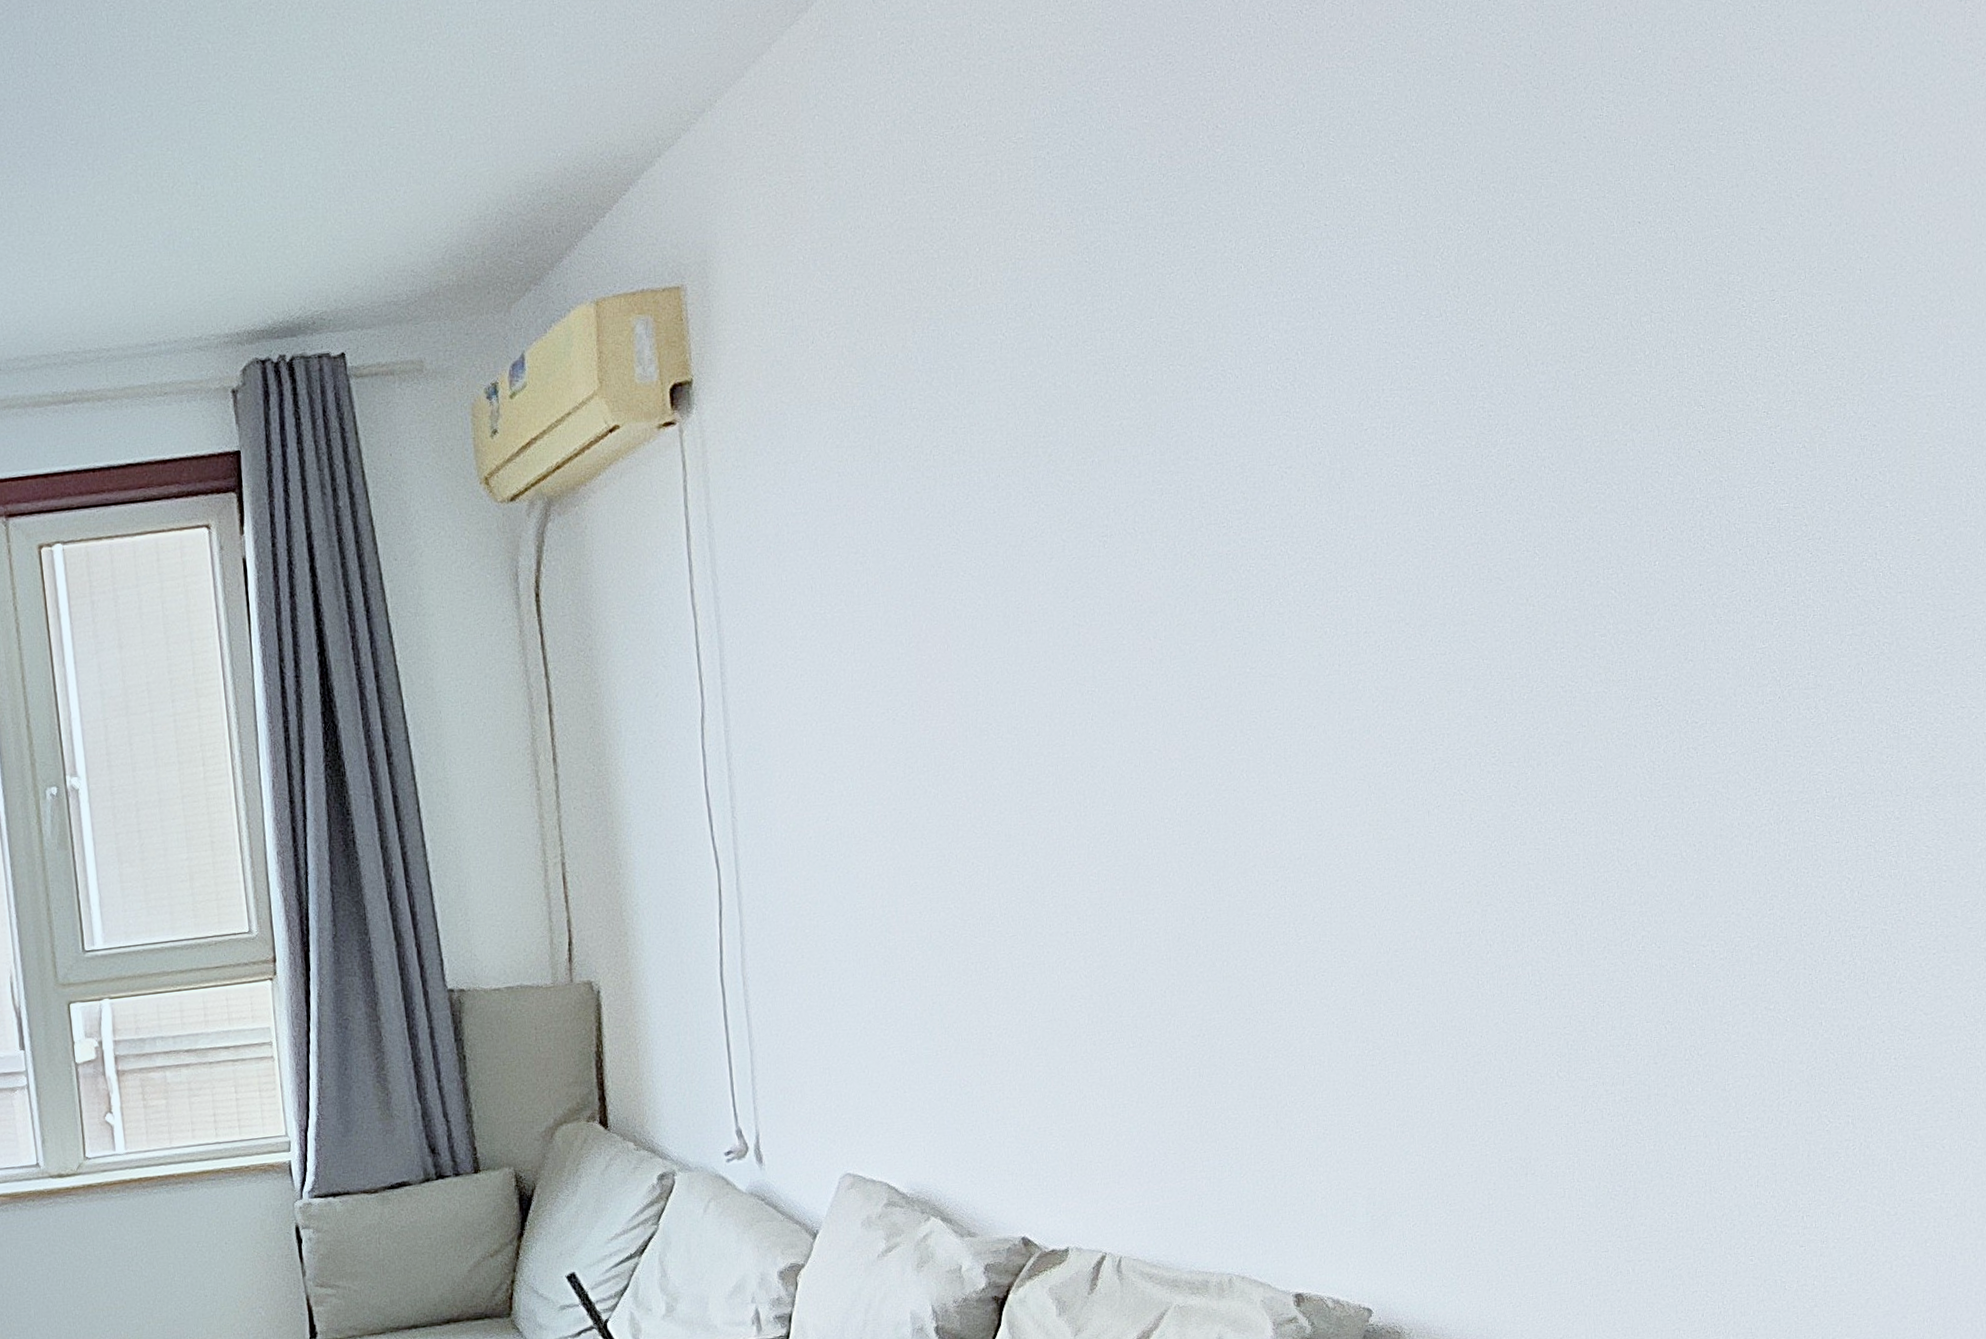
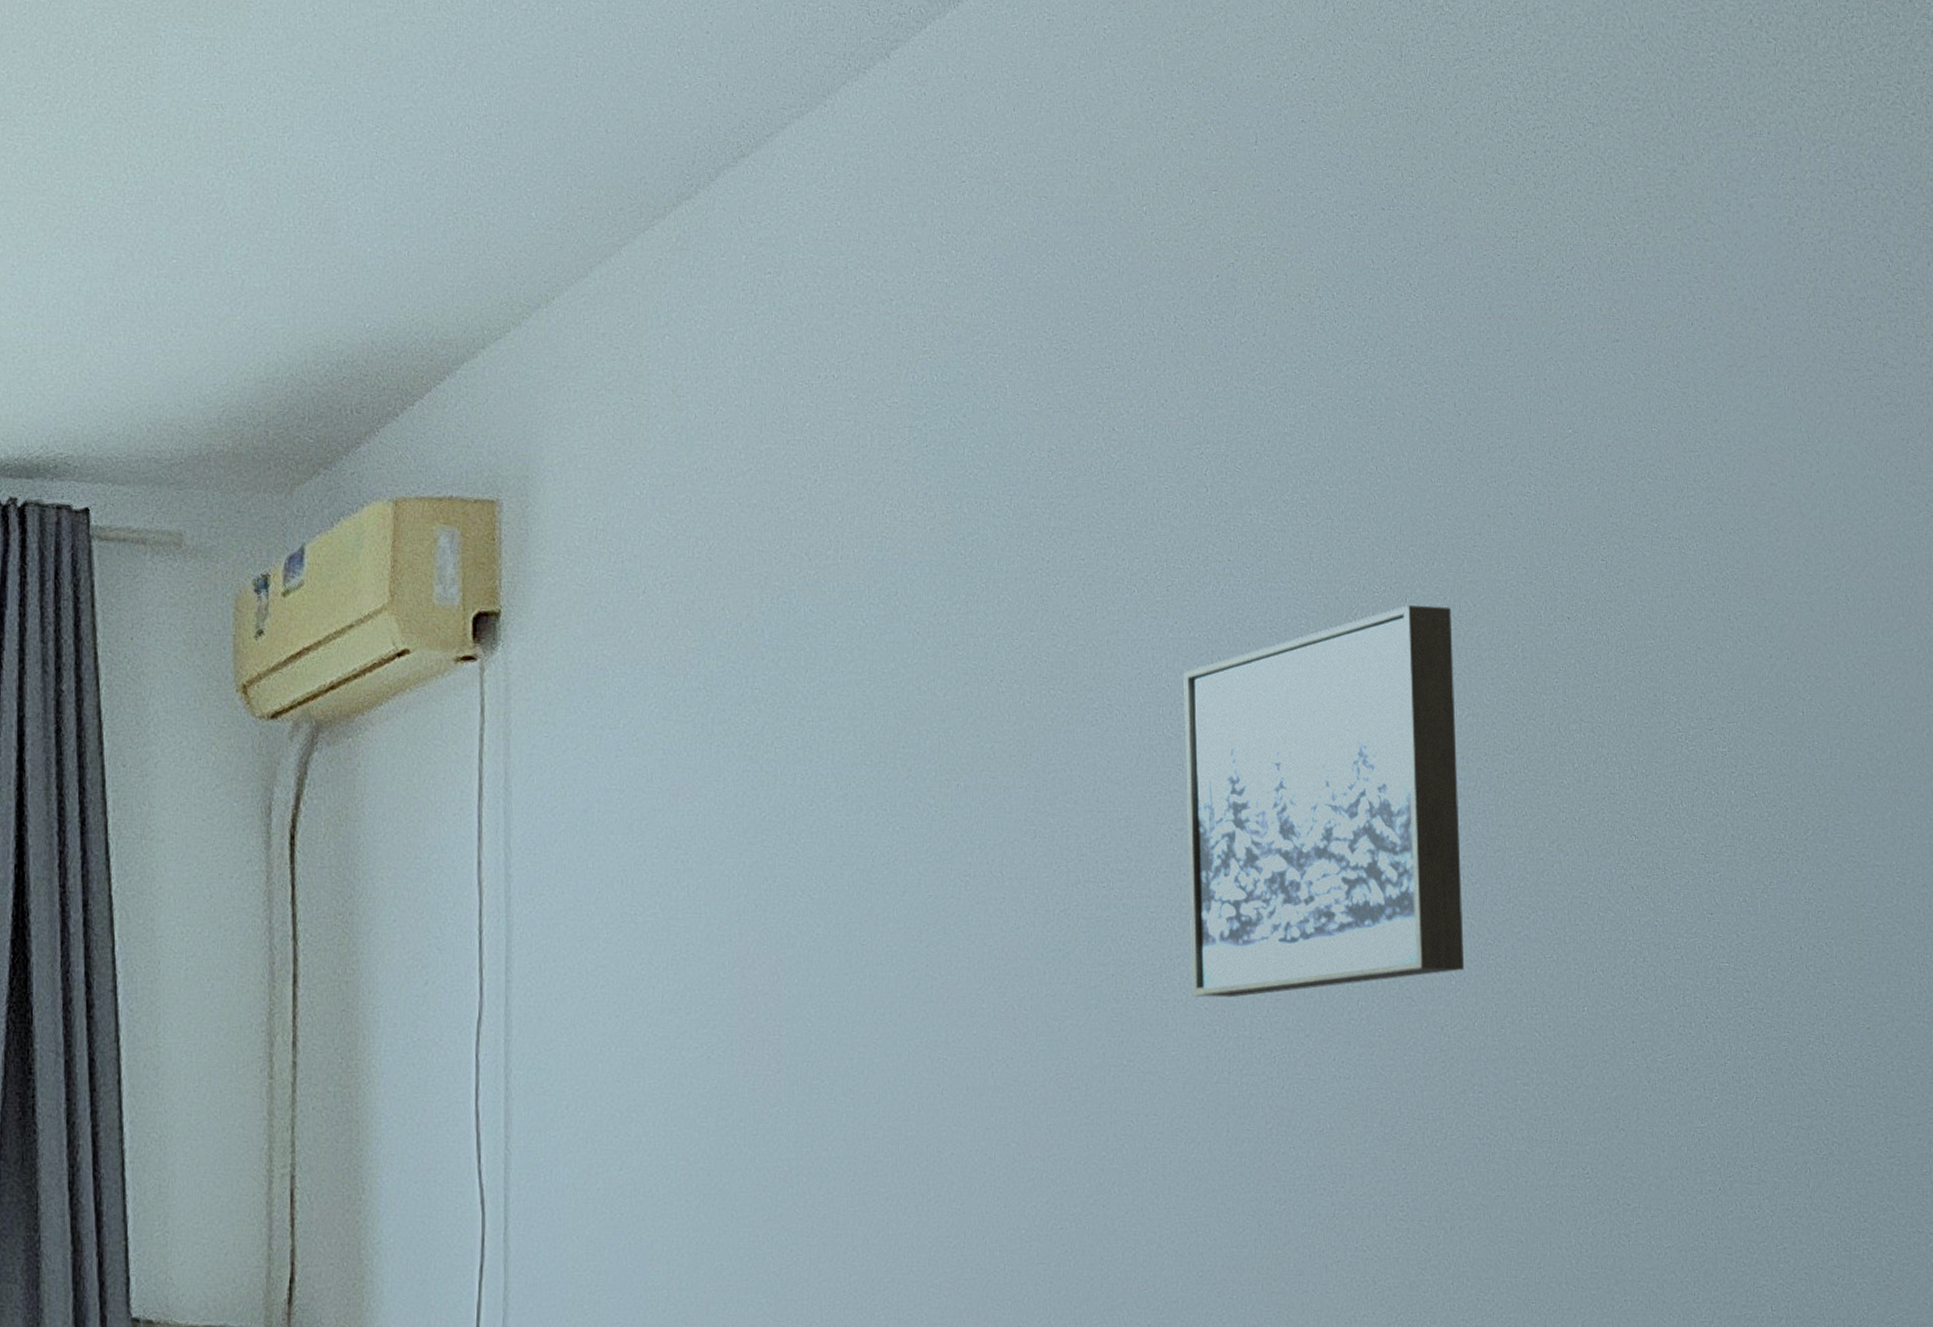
wall art: none [1288,231,1547,606] -> present [1183,605,1465,998]

